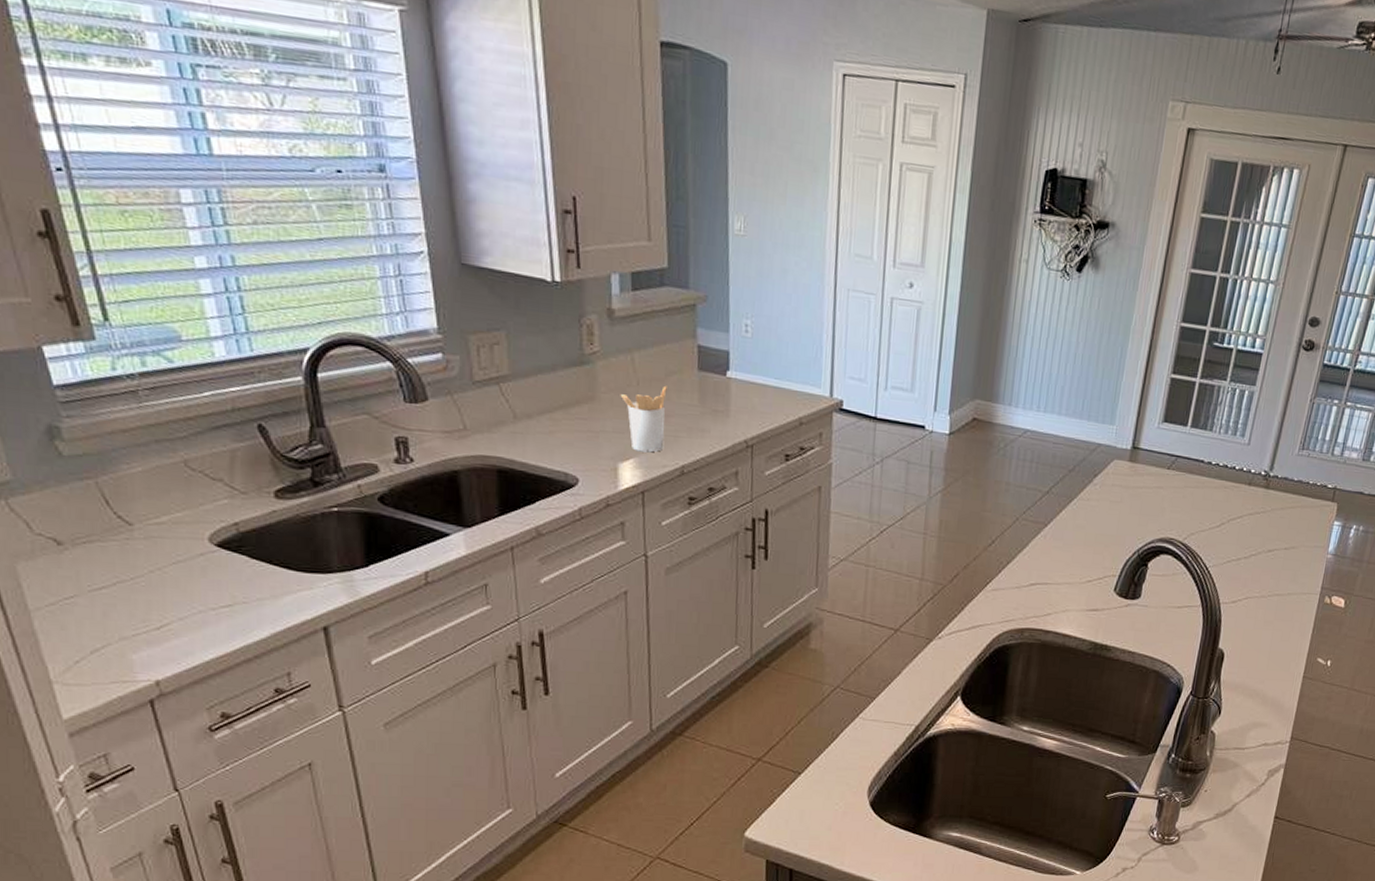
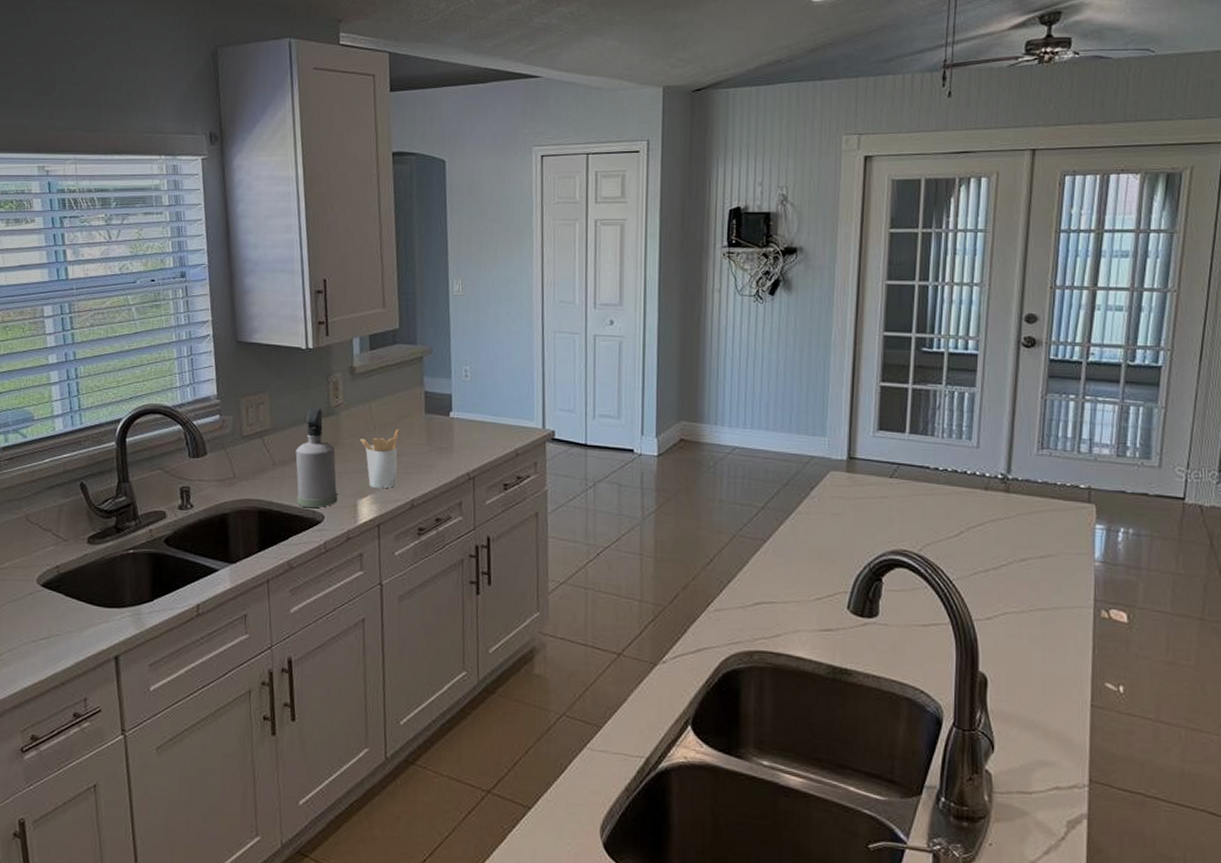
spray bottle: none [541,354,595,470] -> present [295,408,338,508]

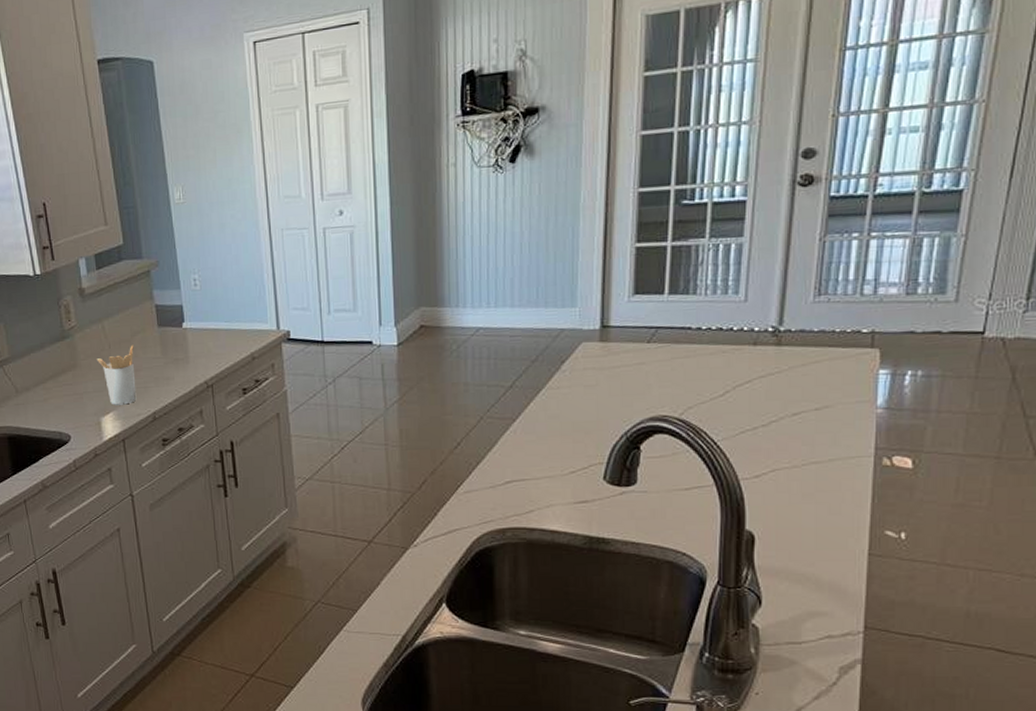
spray bottle: present [295,408,338,508] -> none [36,333,82,430]

